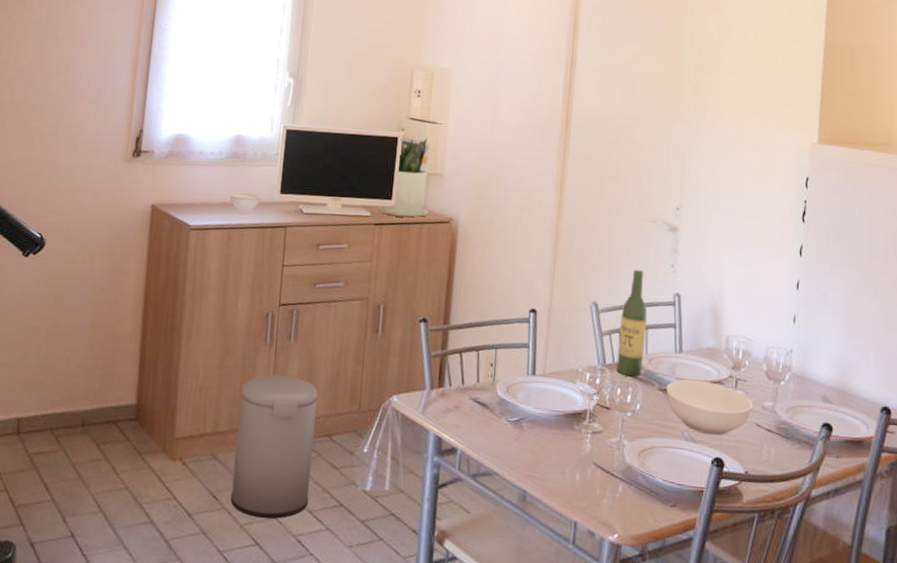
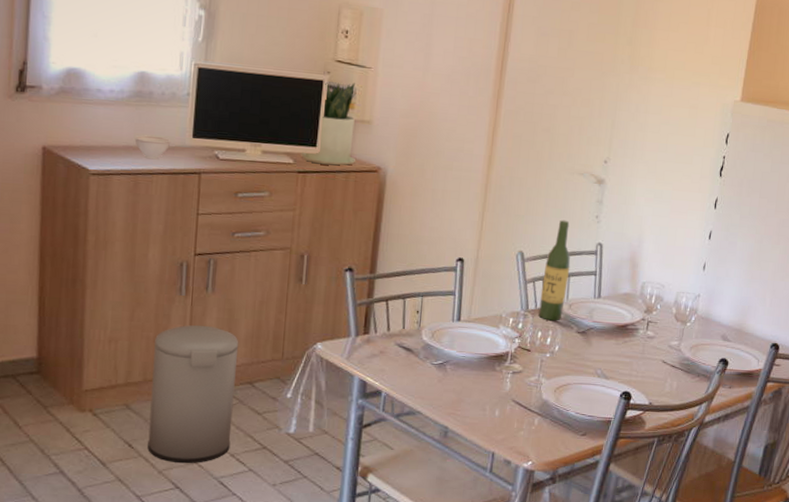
bowl: present [666,379,753,436] -> none [583,322,661,372]

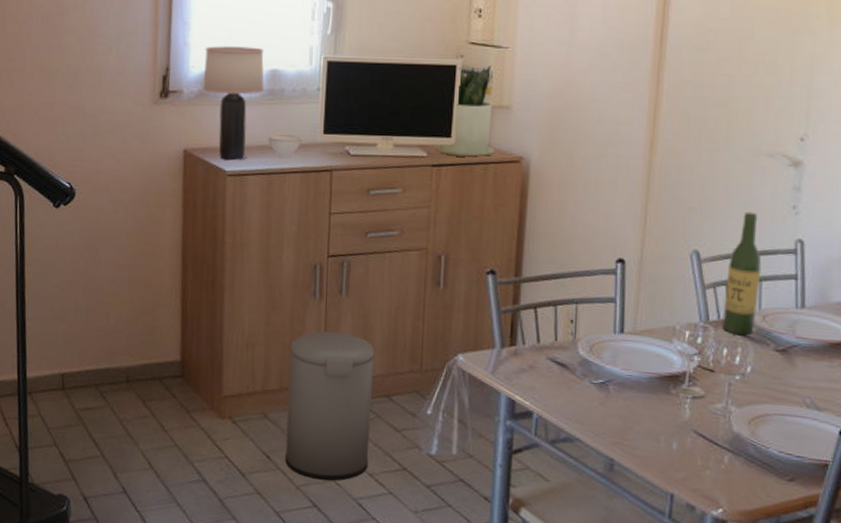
table lamp: none [64,43,133,161] -> present [203,45,265,161]

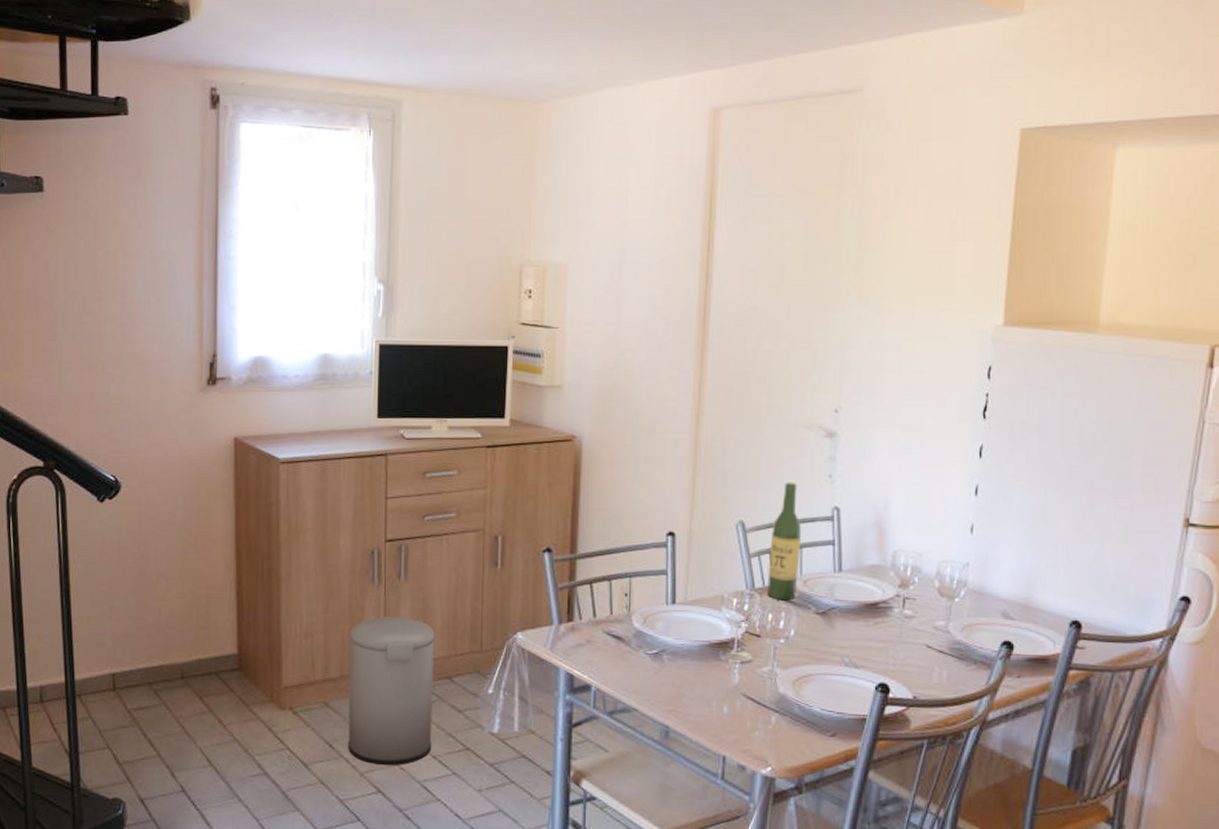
table lamp: present [203,45,265,161] -> none [252,330,316,448]
bowl: present [268,133,303,158] -> none [321,419,357,444]
planter: present [433,65,494,157] -> none [488,346,547,437]

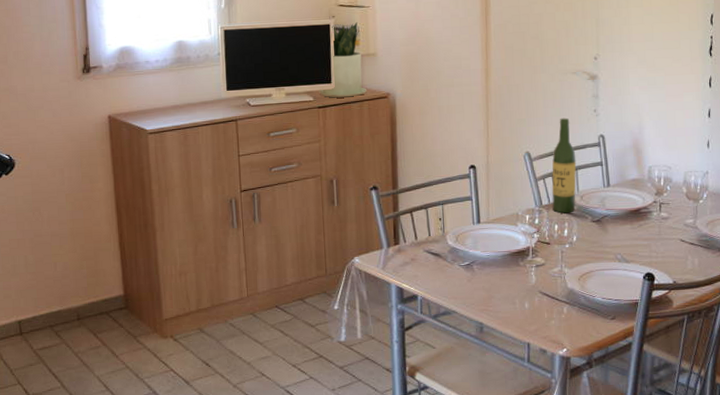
pedal bin: present [348,616,435,765] -> none [217,252,291,376]
planter: none [488,346,547,437] -> present [318,22,366,98]

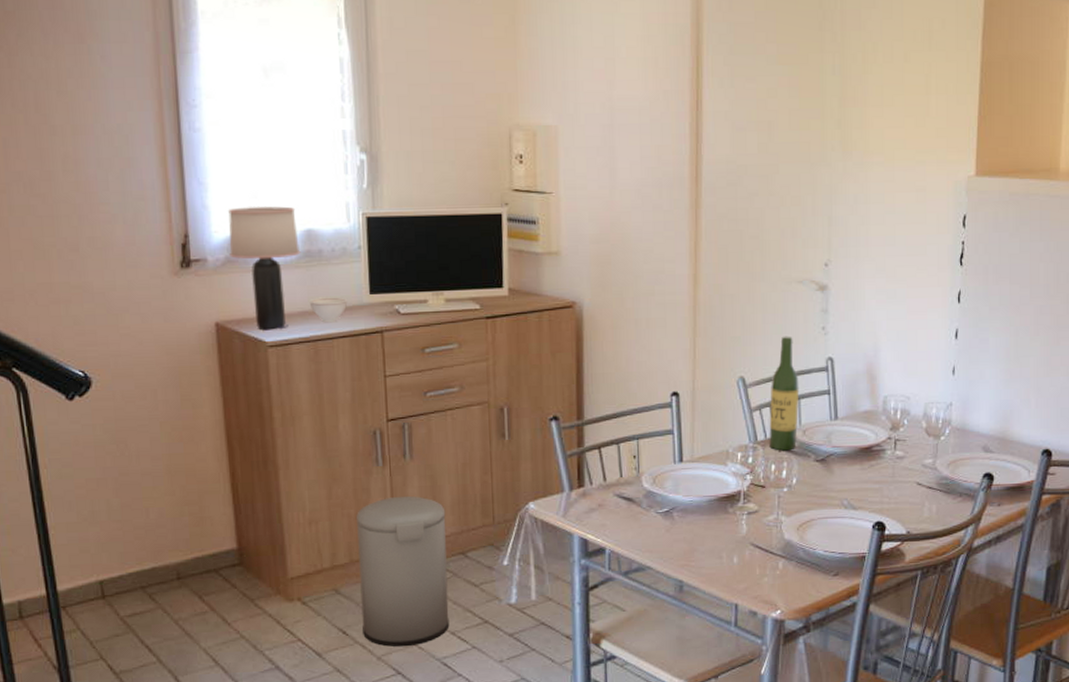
table lamp: none [119,23,174,120] -> present [228,205,301,330]
bowl: none [180,93,210,114] -> present [309,297,348,323]
pedal bin: none [217,252,291,376] -> present [357,495,450,647]
planter: present [318,22,366,98] -> none [486,212,547,306]

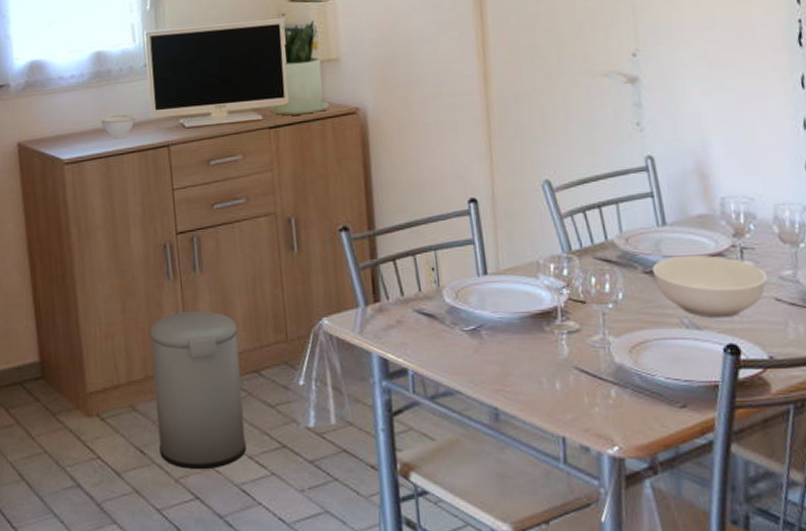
table lamp: present [228,205,301,330] -> none [27,31,92,148]
planter: none [486,212,547,306] -> present [267,20,329,116]
wine bottle: present [769,336,799,451] -> none [581,133,619,262]
bowl: none [823,445,913,500] -> present [652,255,767,319]

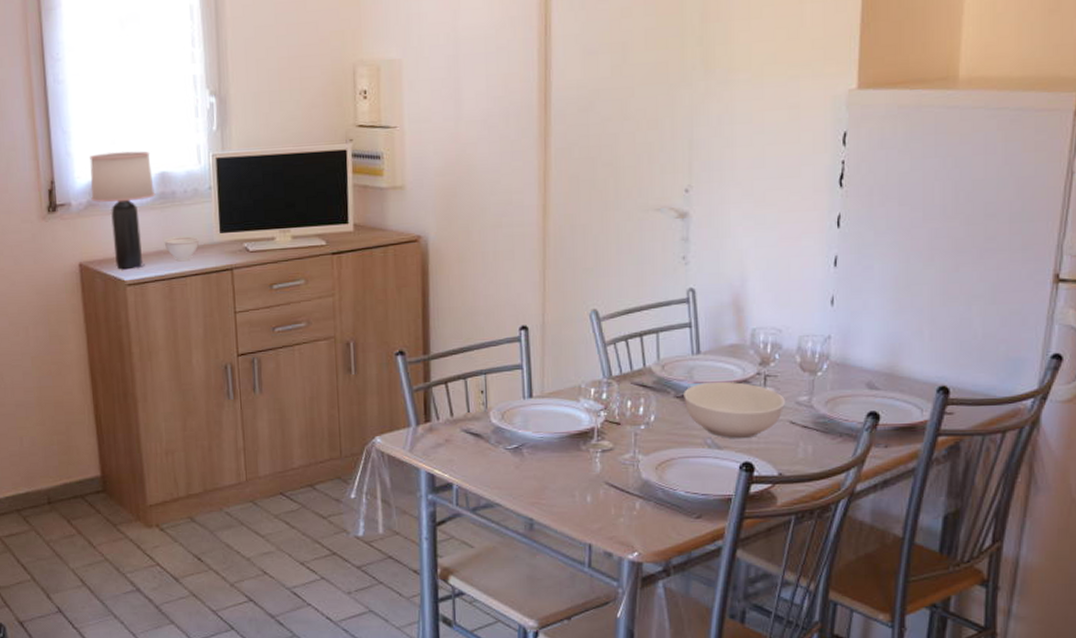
table lamp: none [27,31,92,148] -> present [90,151,156,269]
pedal bin: present [150,310,247,469] -> none [210,428,299,574]
planter: present [267,20,329,116] -> none [331,147,392,242]

